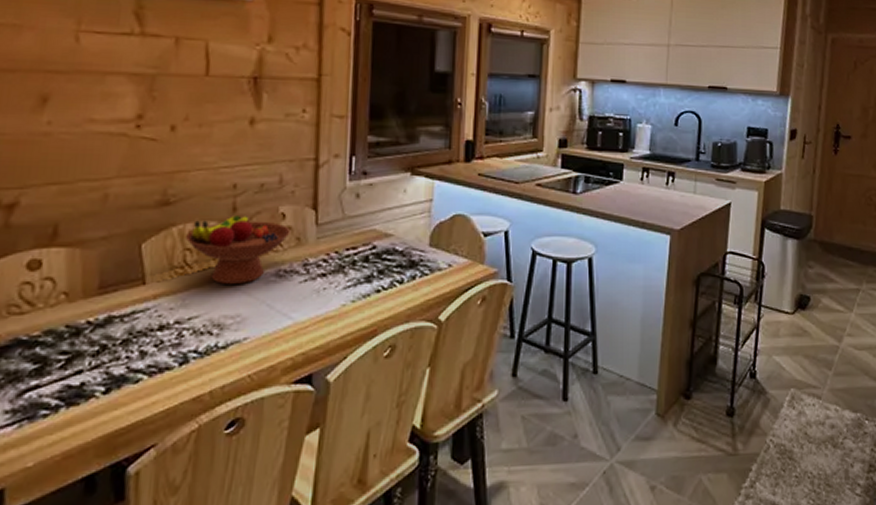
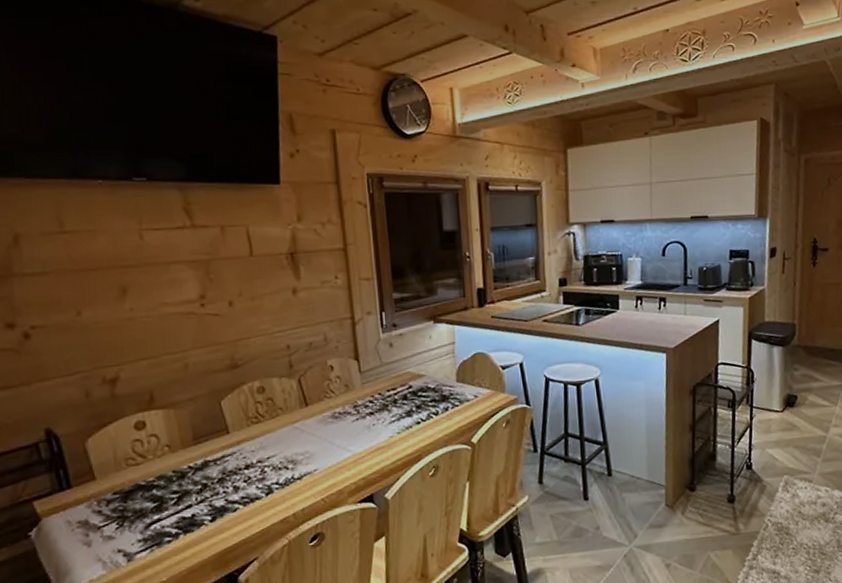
fruit bowl: present [186,216,291,285] -> none [255,370,340,429]

